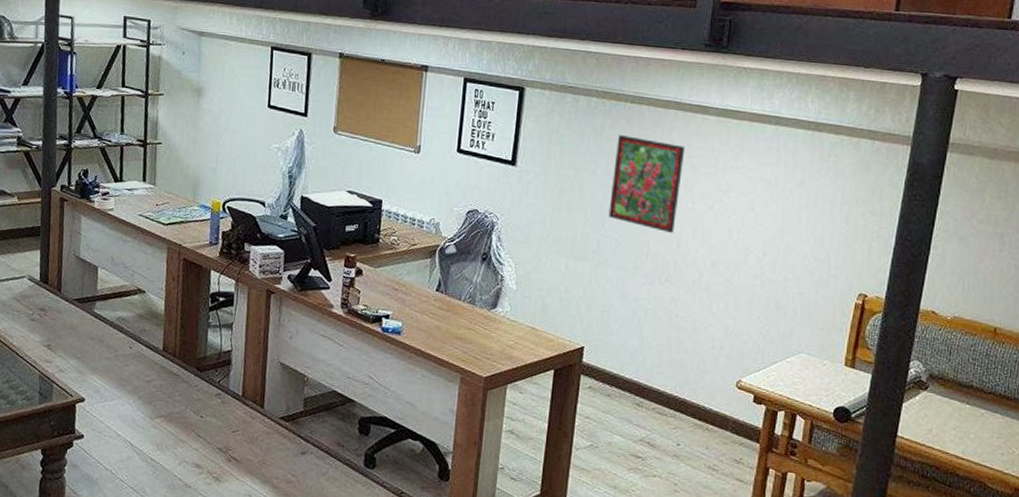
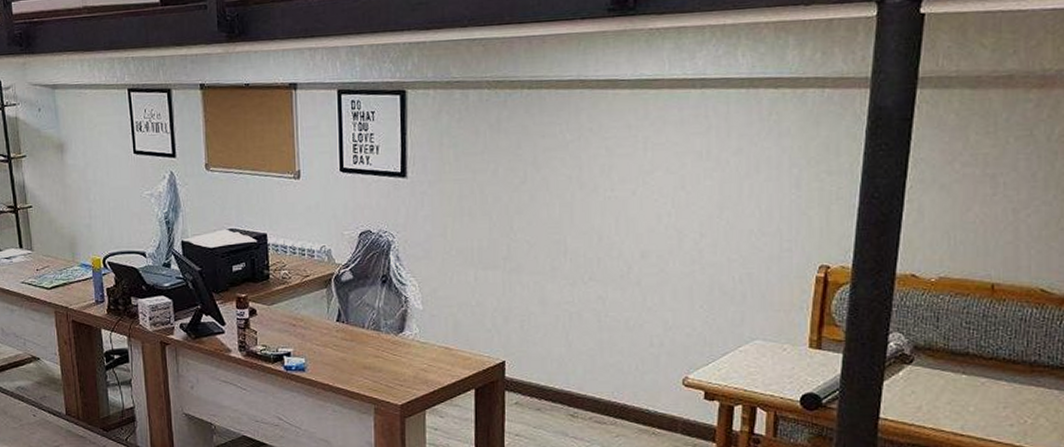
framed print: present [608,135,686,233] -> none [516,126,597,227]

